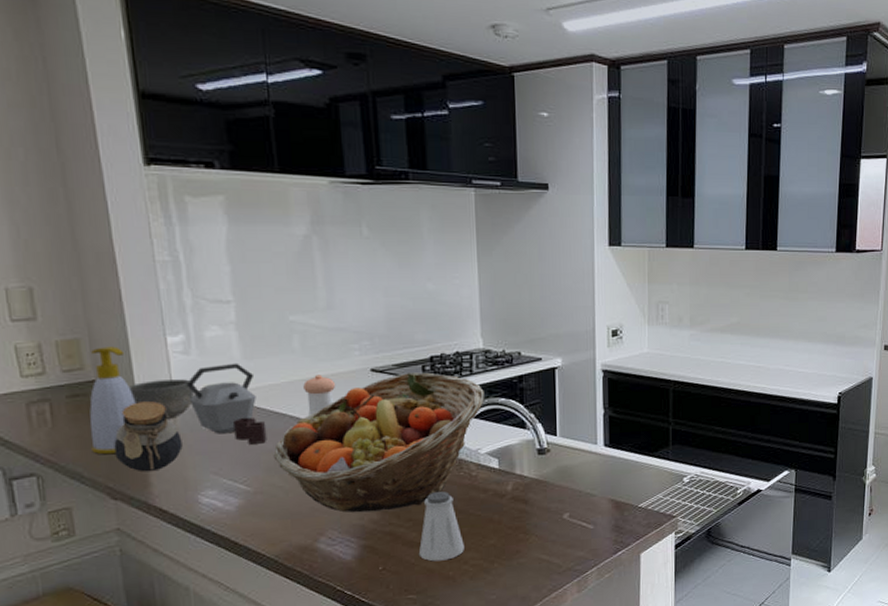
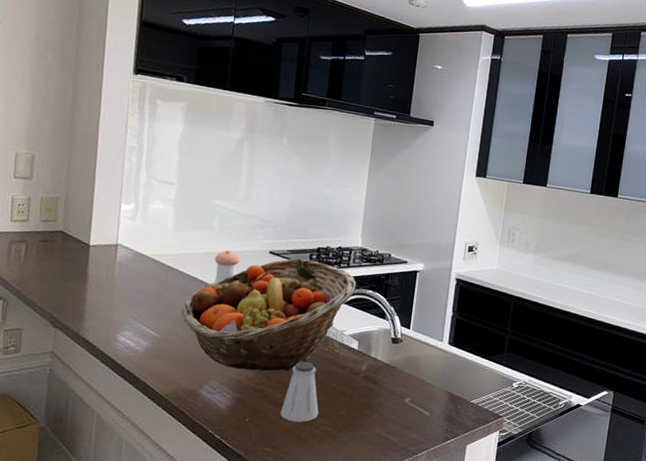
soap bottle: present [89,346,136,455] -> none [47,206,89,291]
jar: present [114,401,183,472] -> none [63,252,115,310]
bowl: present [128,379,194,419] -> none [85,237,132,269]
kettle: present [186,363,267,444] -> none [127,231,181,300]

